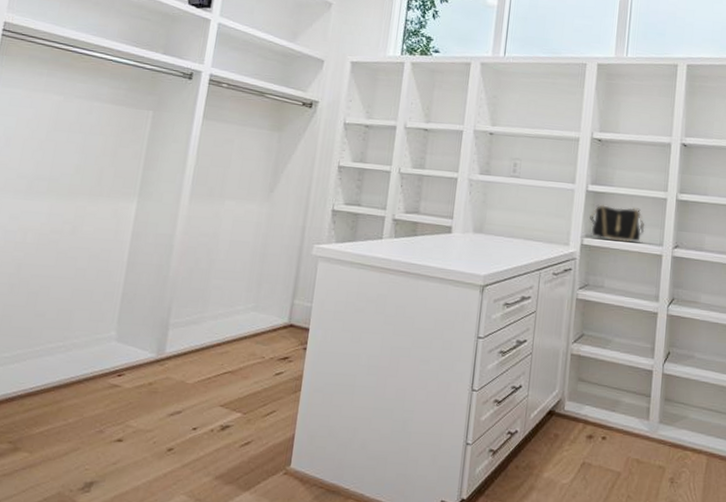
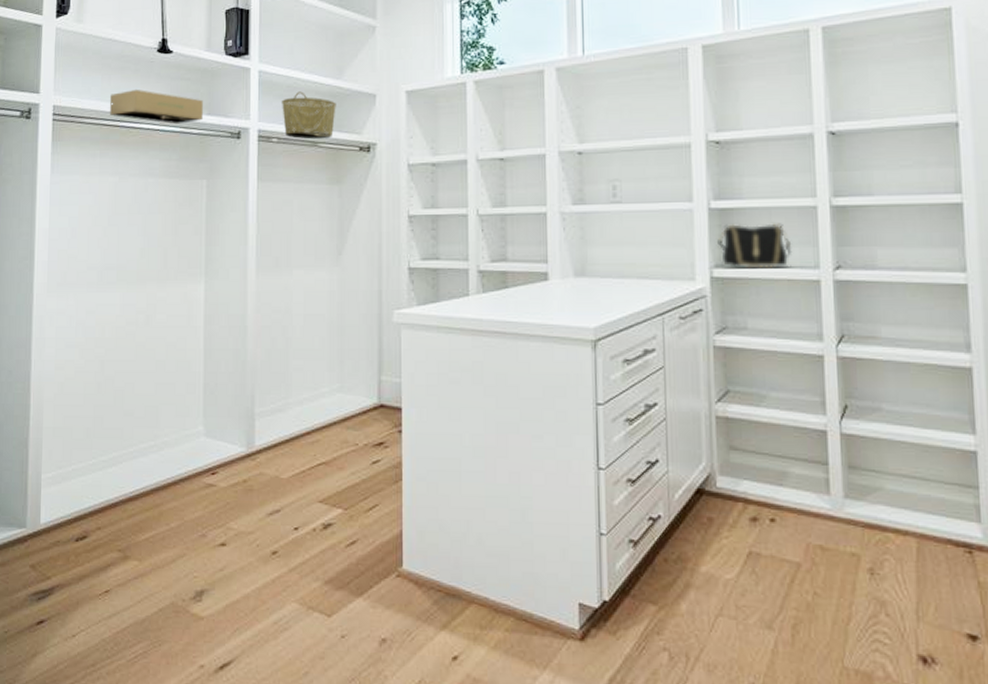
box: none [64,20,160,58] -> present [110,89,203,125]
basket: none [235,47,287,92] -> present [282,91,336,140]

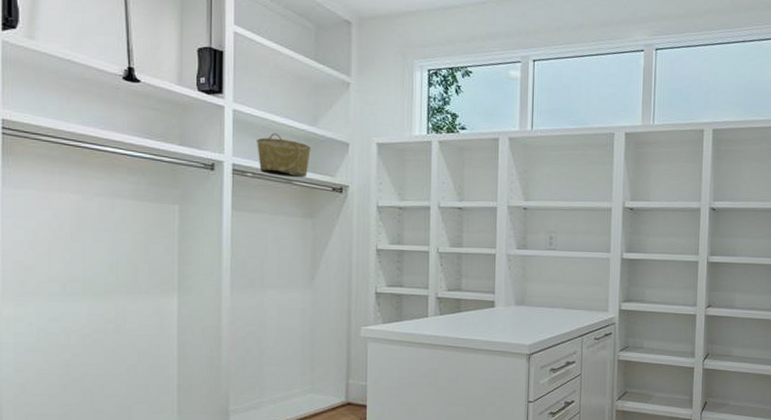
box: present [110,89,203,125] -> none [70,112,174,151]
handbag: present [717,223,792,269] -> none [626,271,679,305]

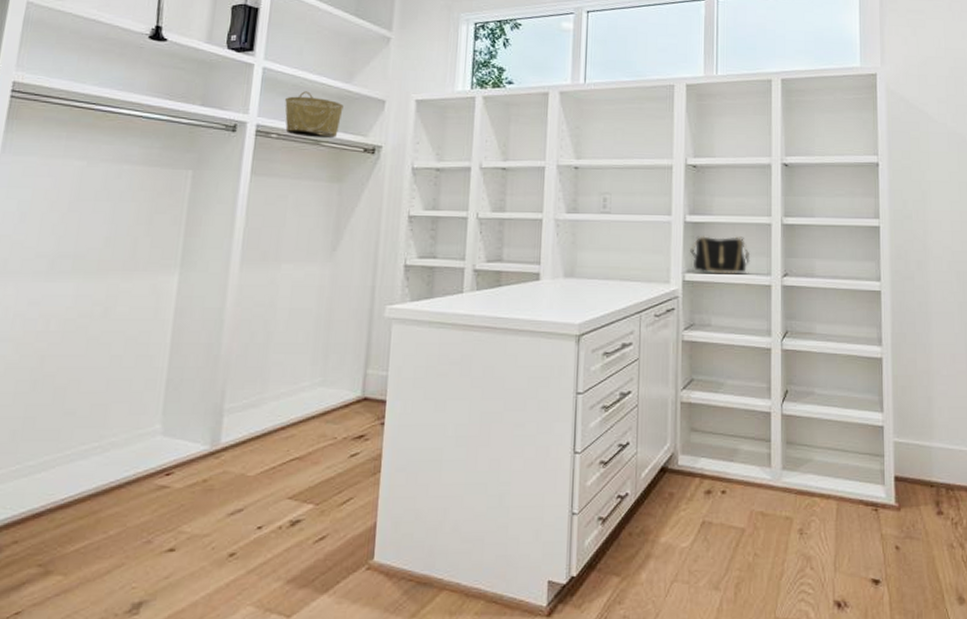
handbag: none [626,271,679,305] -> present [690,236,750,274]

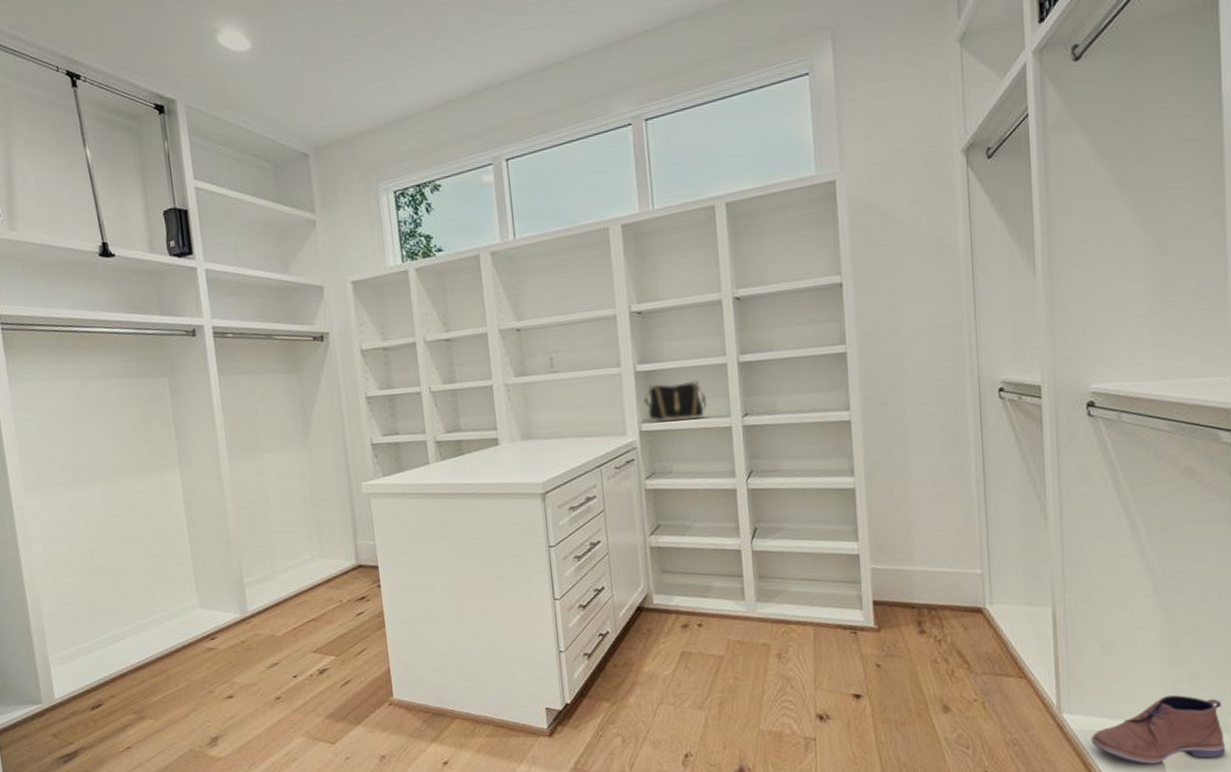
basket: present [285,91,344,139] -> none [232,287,287,333]

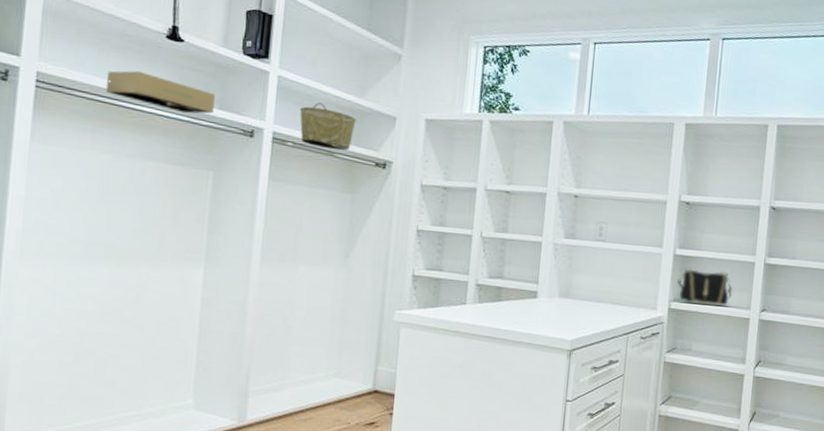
box: none [57,293,156,326] -> present [106,70,215,114]
basket: none [232,287,287,333] -> present [300,102,356,151]

